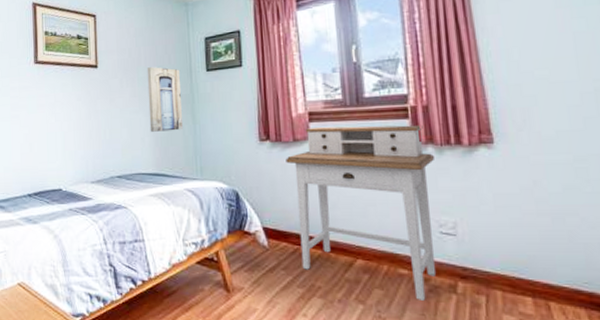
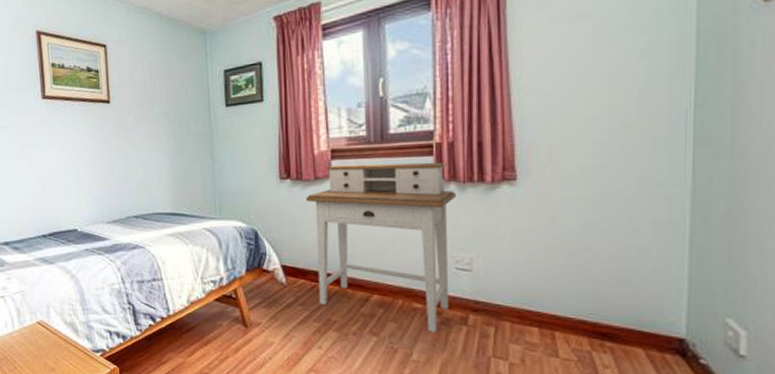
wall art: present [147,67,183,132] -> none [162,102,201,171]

